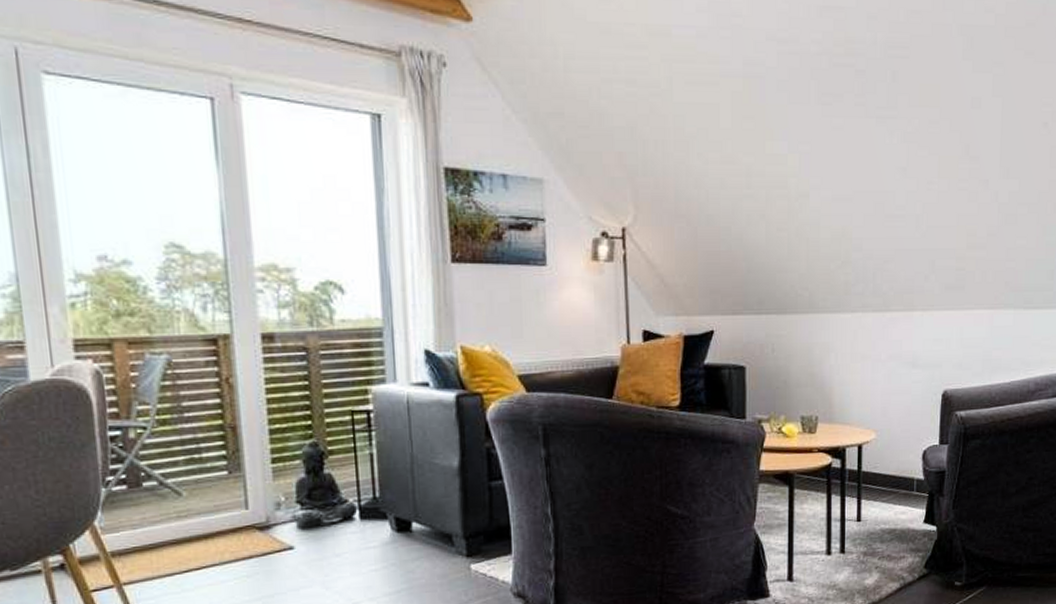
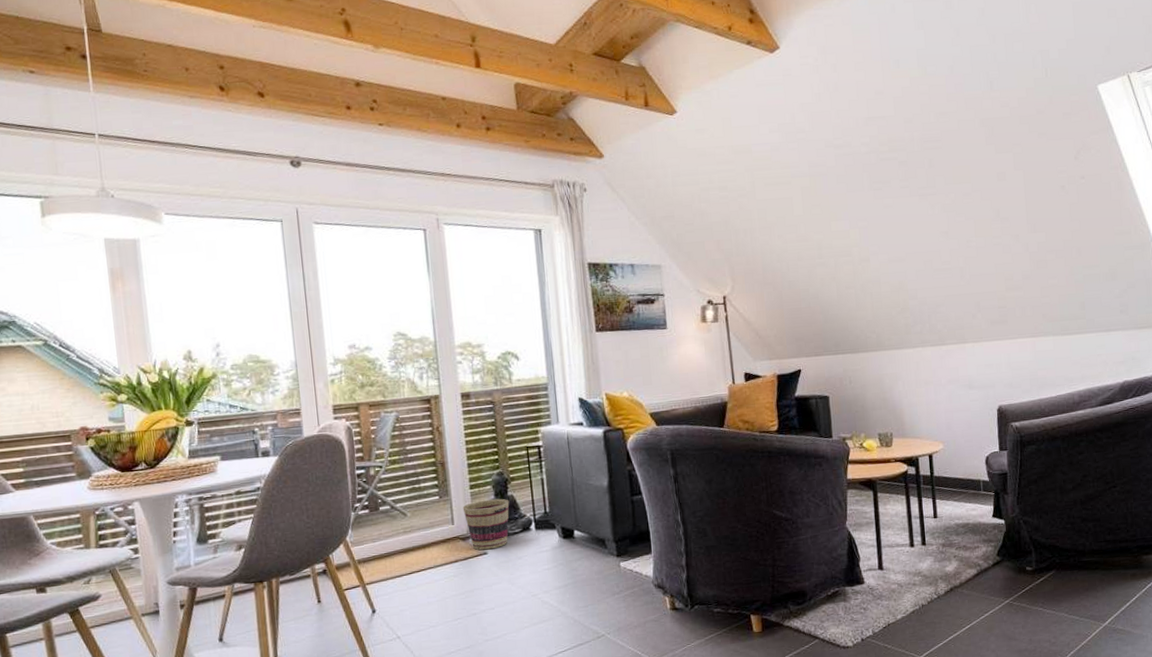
basket: none [260,477,326,544] -> present [462,498,510,551]

